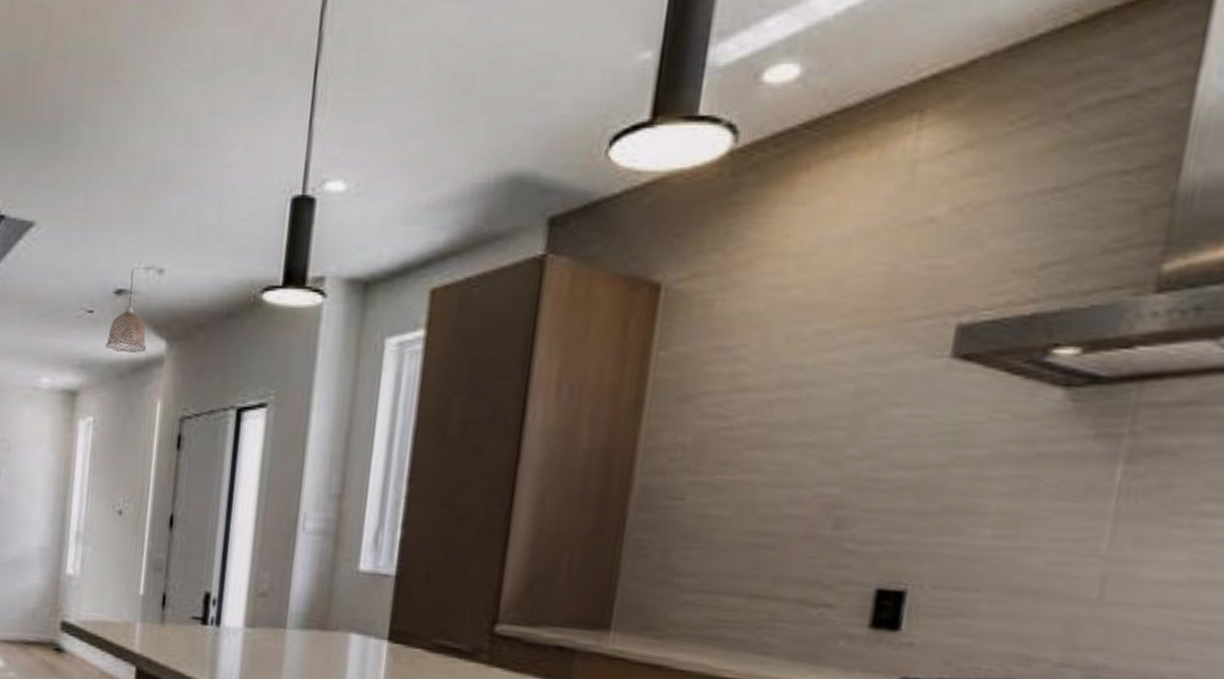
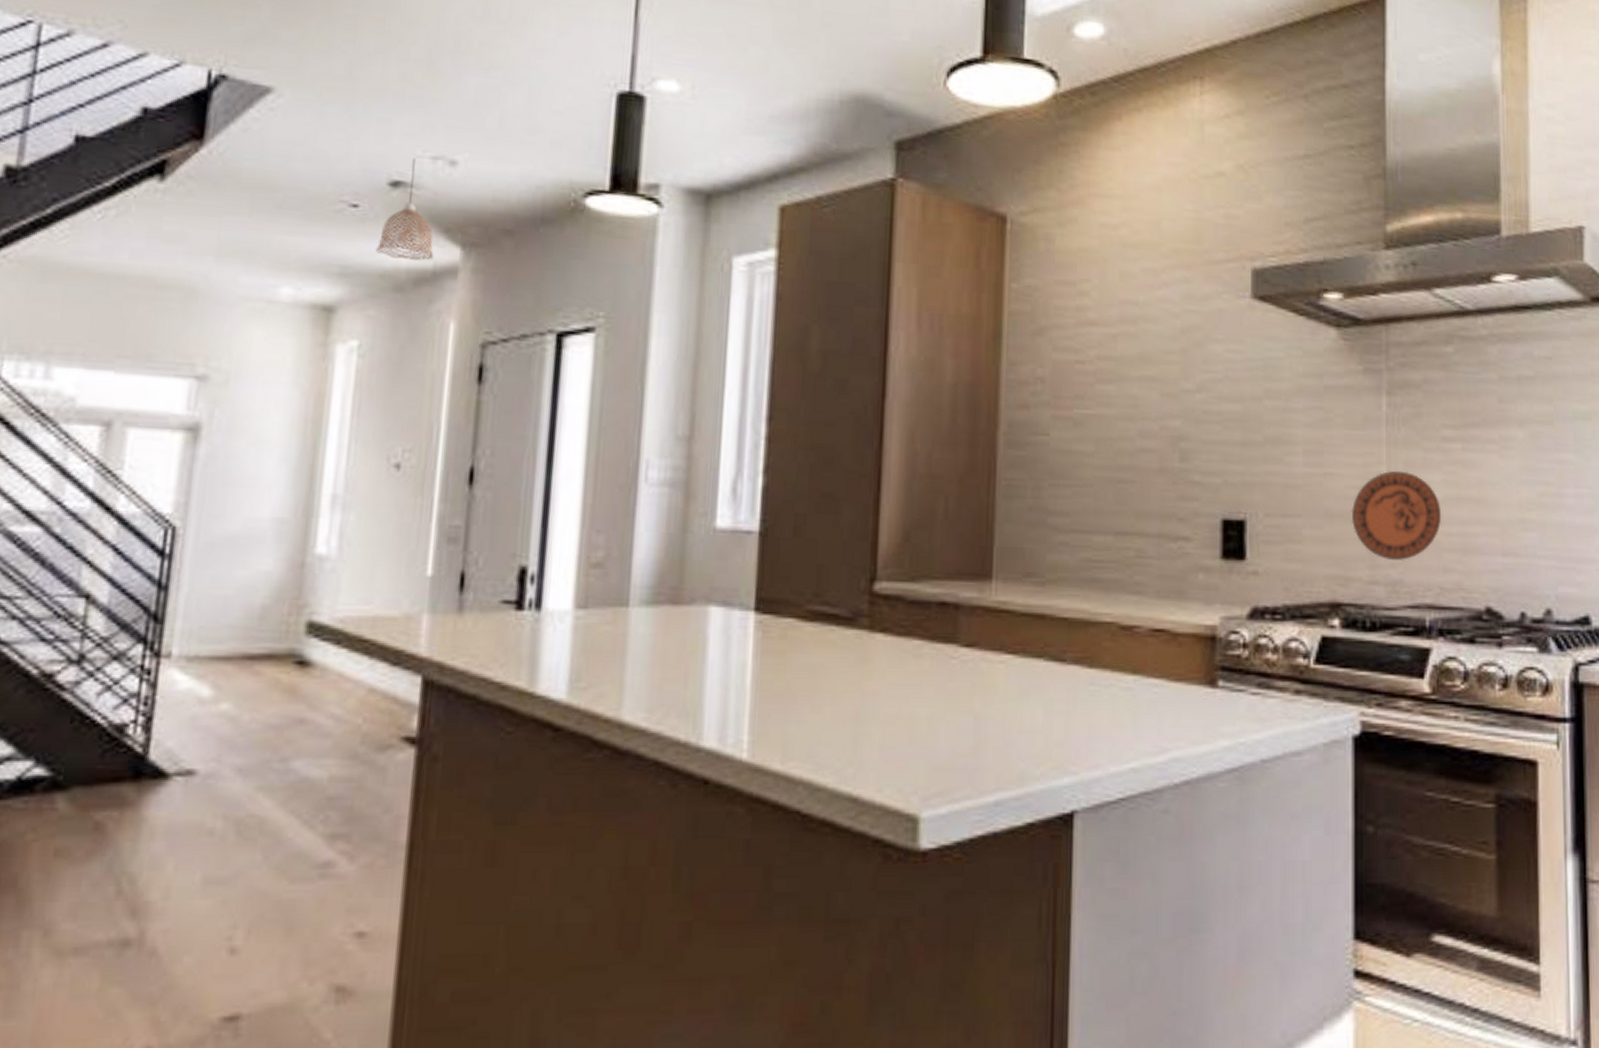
decorative plate: none [1046,547,1182,646] -> present [1351,470,1442,562]

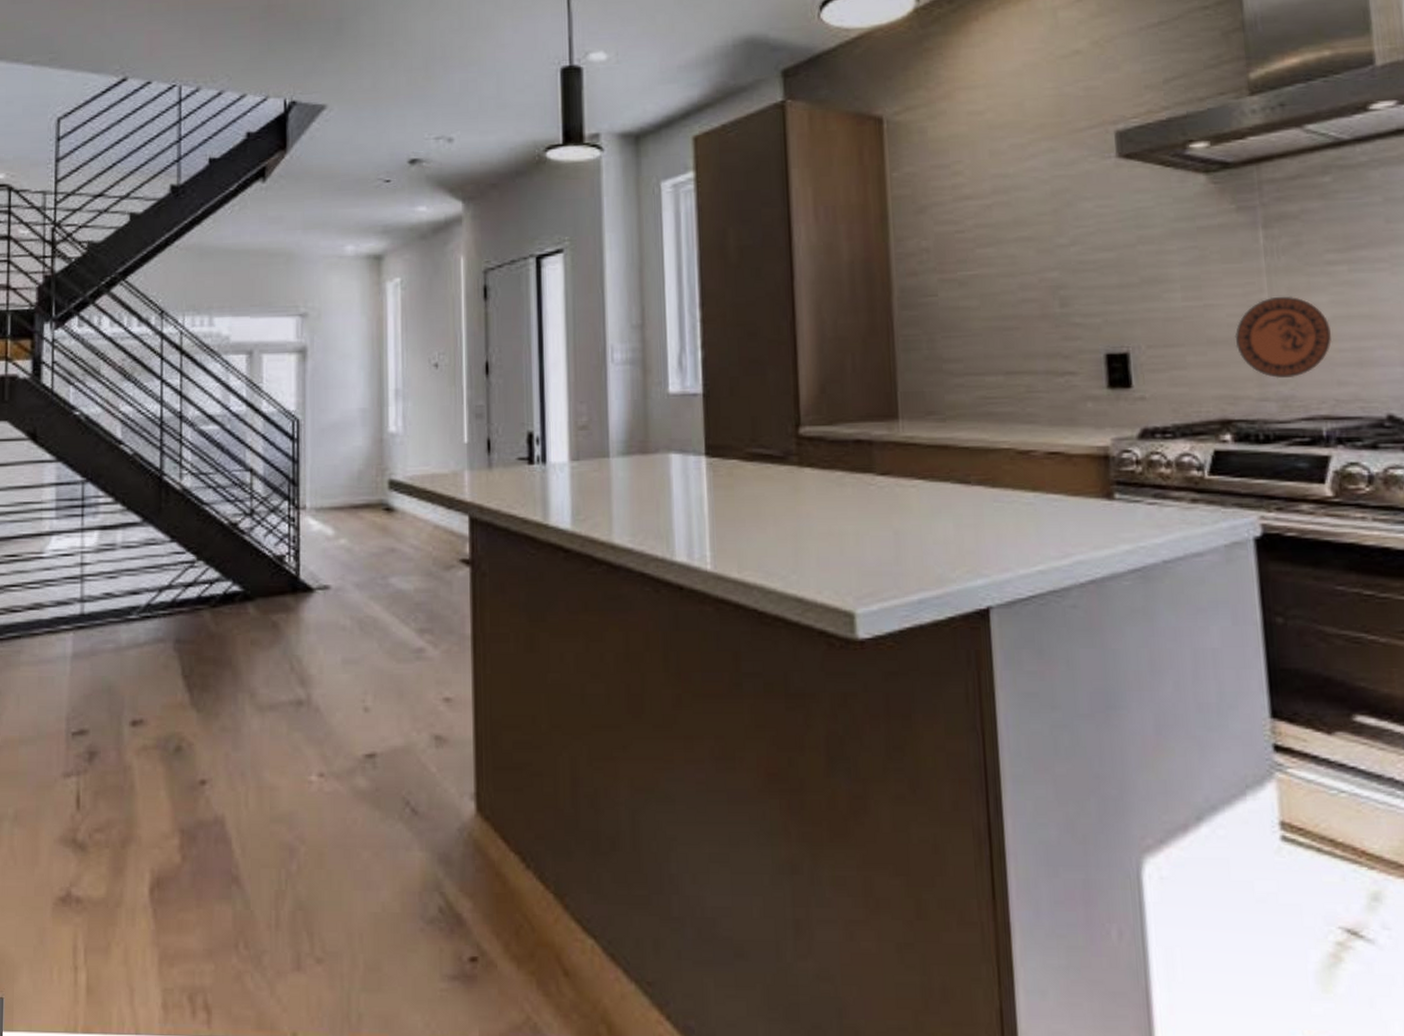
pendant lamp: present [375,158,434,261] -> none [404,140,444,216]

